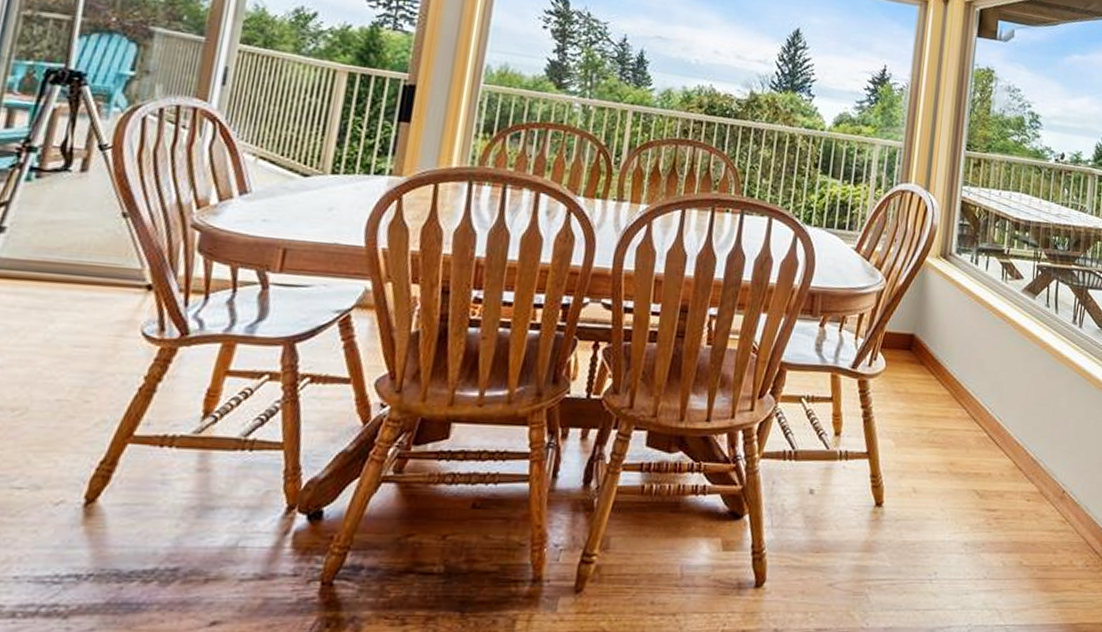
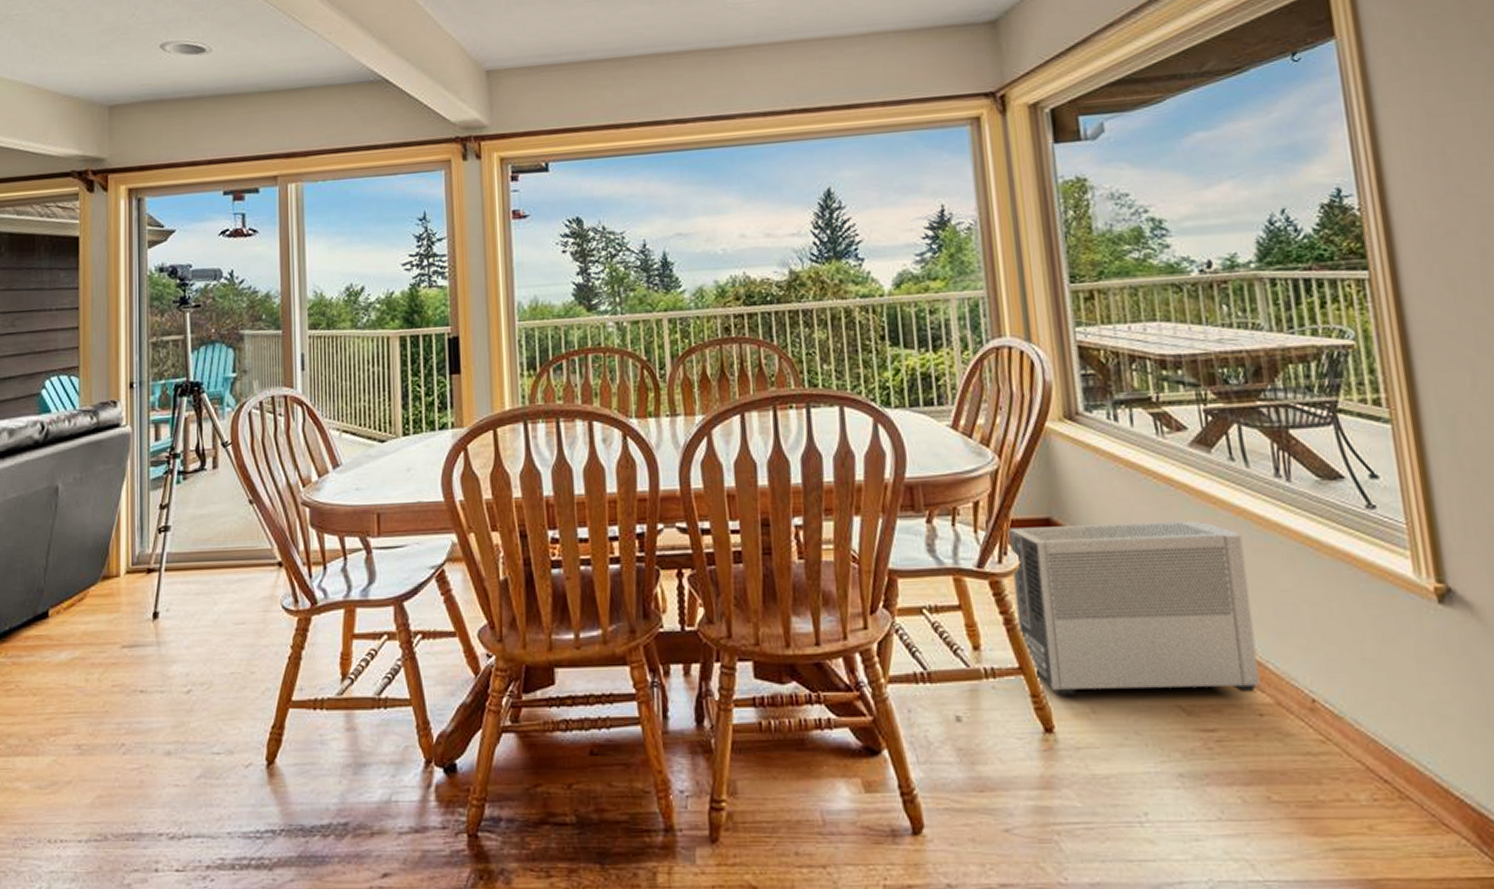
air purifier: none [873,339,1043,483] -> present [1009,521,1261,697]

